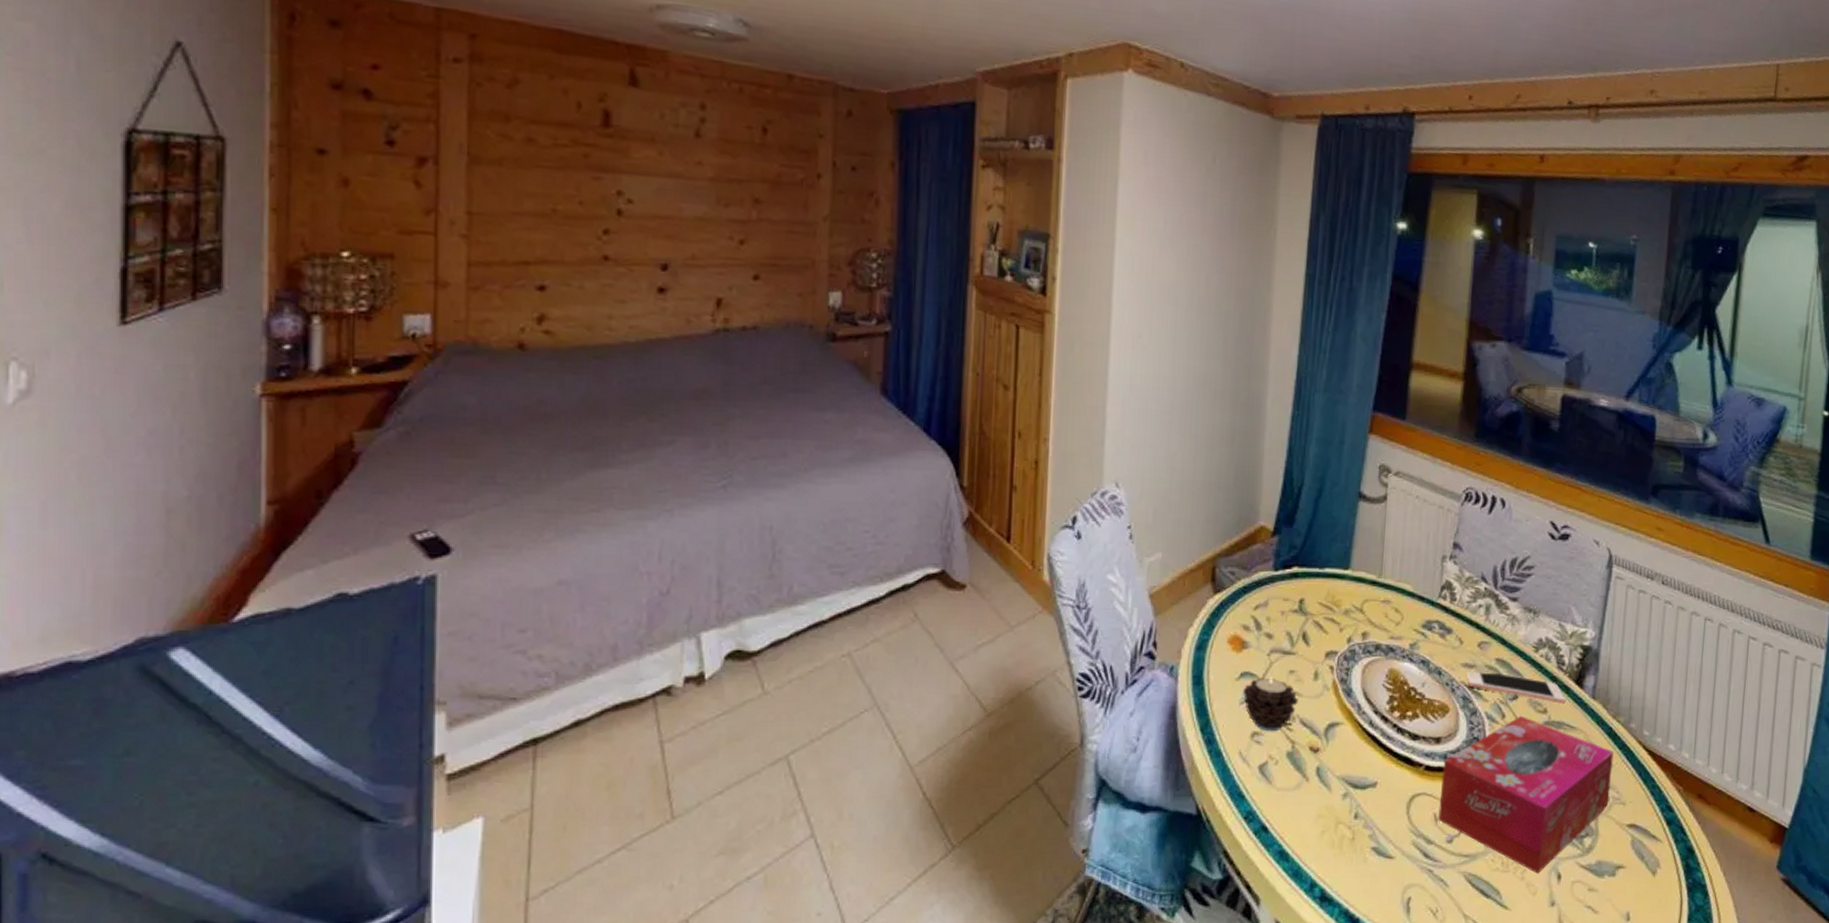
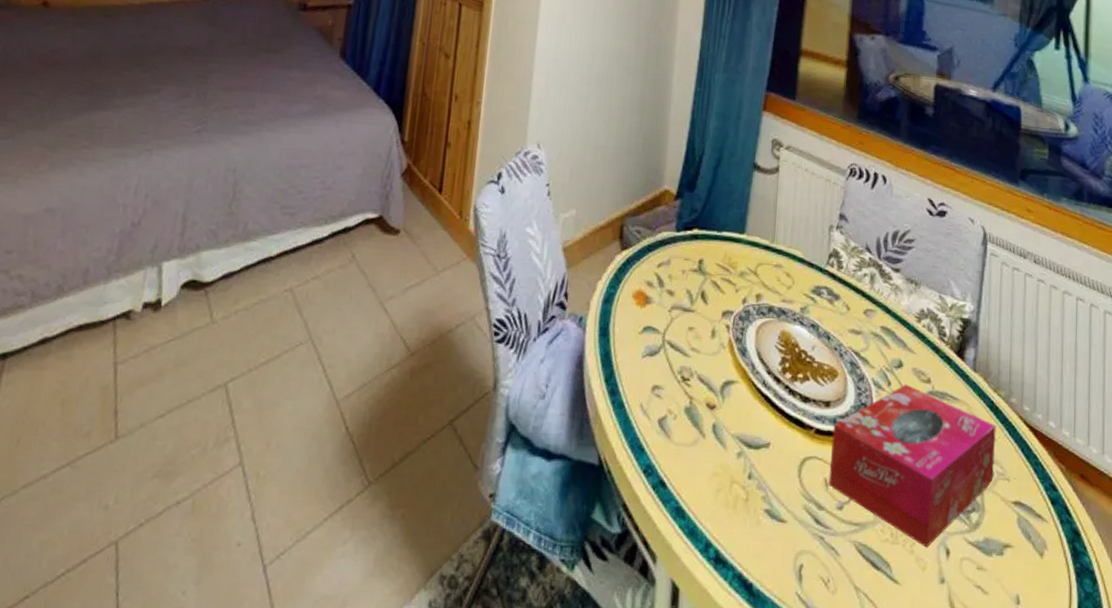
candle: present [1242,677,1298,732] -> none [645,332,696,386]
cell phone: present [1466,672,1566,704] -> none [853,338,948,375]

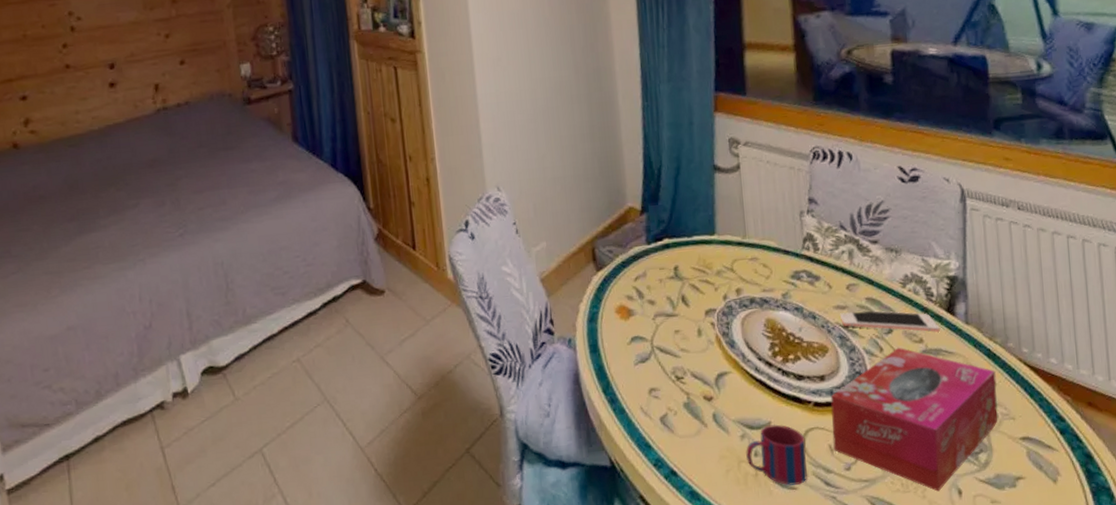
mug: none [739,446,802,518] -> present [746,424,807,486]
cell phone: none [853,338,948,375] -> present [839,310,940,332]

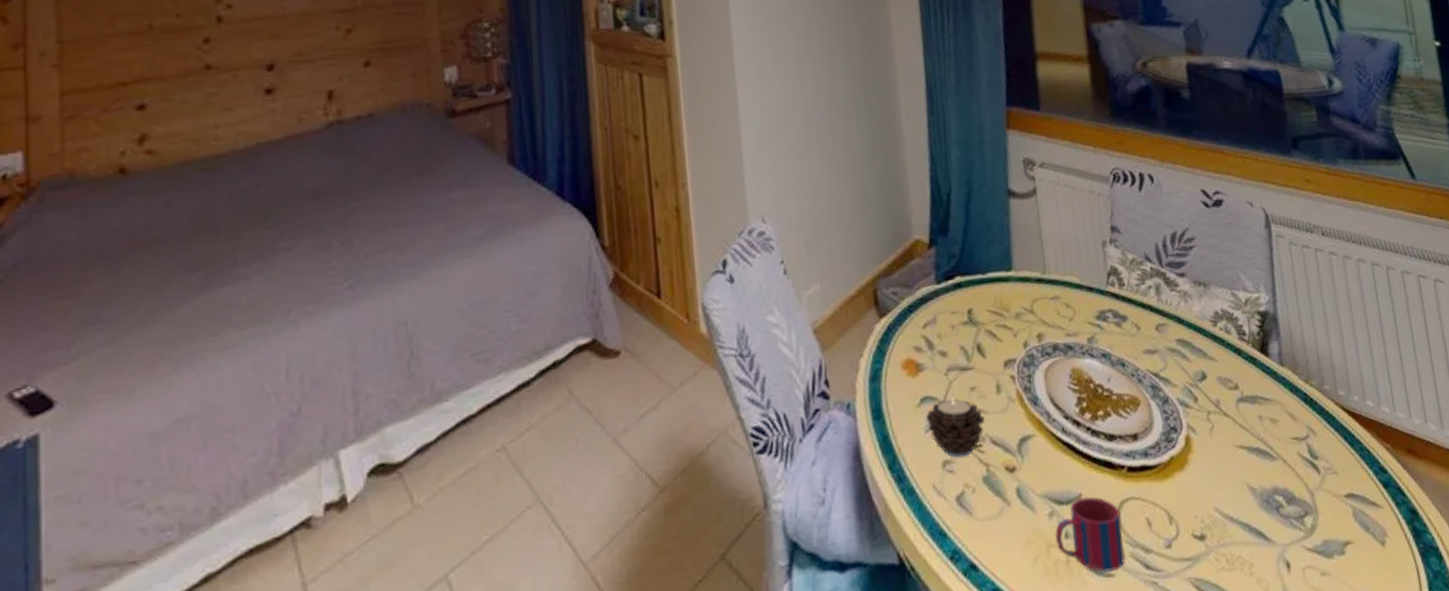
candle: none [635,338,687,387] -> present [925,398,985,458]
tissue box: present [830,347,998,492] -> none [1145,395,1320,567]
cell phone: present [839,310,940,332] -> none [1149,354,1255,377]

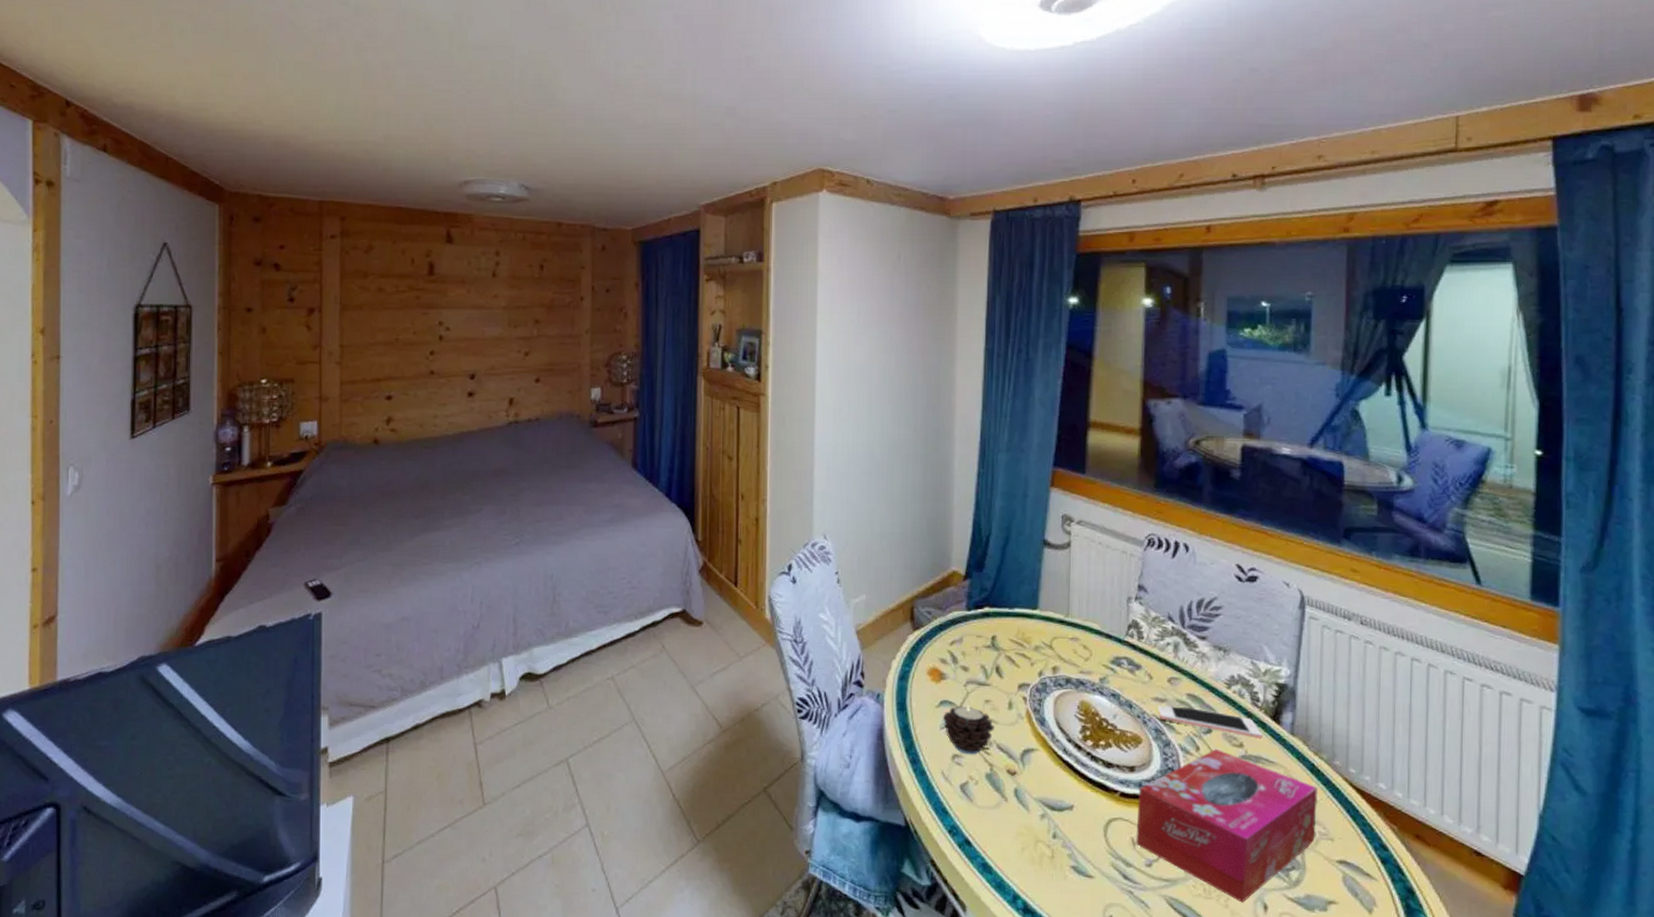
mug: present [1055,496,1125,573] -> none [1044,808,1107,873]
tissue box: none [1145,395,1320,567] -> present [1136,748,1318,903]
cell phone: none [1149,354,1255,377] -> present [1157,706,1263,739]

